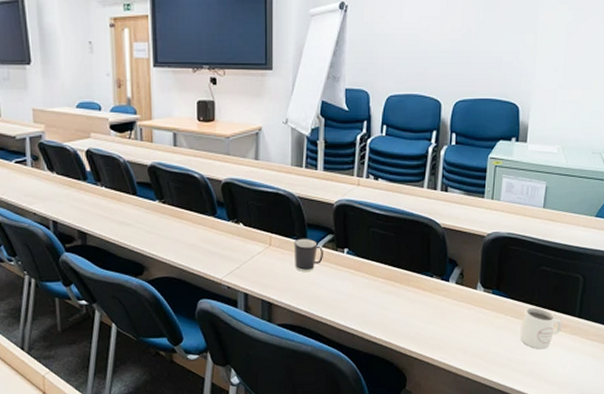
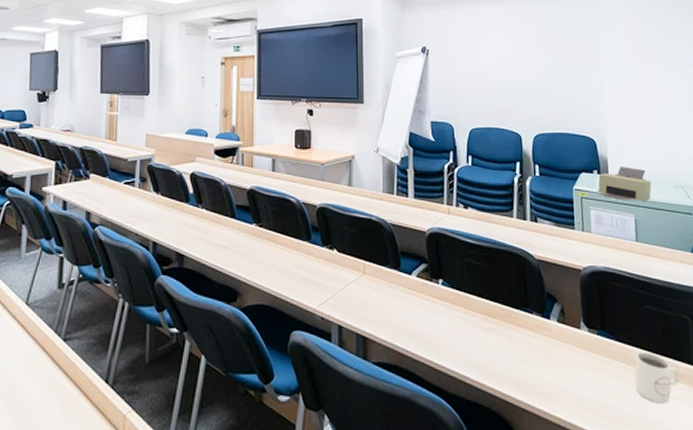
mug: present [294,238,323,273] -> none [387,266,418,304]
printer: none [514,133,570,169] -> present [598,167,652,201]

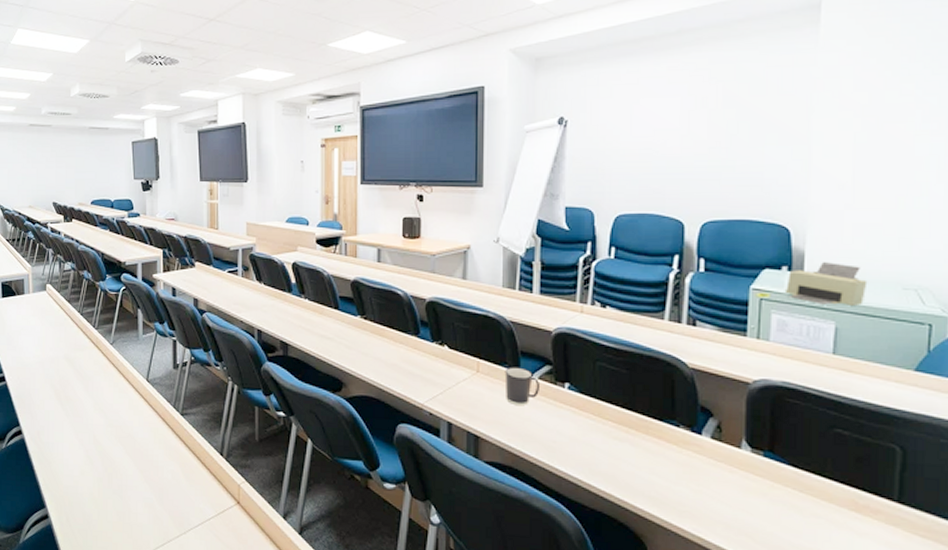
mug: none [387,266,418,304] -> present [504,367,539,406]
mug: present [634,352,680,404] -> none [808,480,874,539]

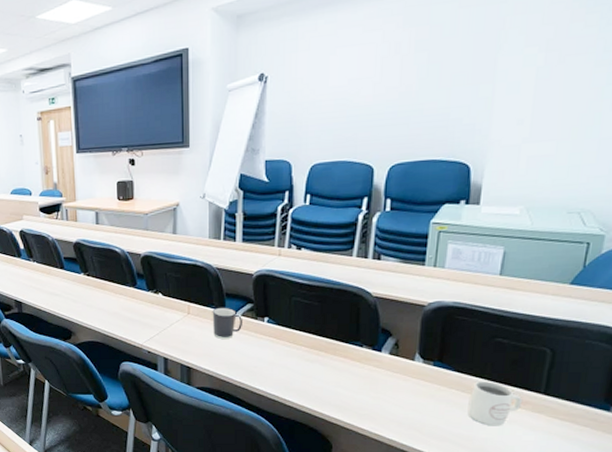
printer: present [786,262,868,306] -> none [462,193,537,233]
mug: none [808,480,874,539] -> present [467,381,523,426]

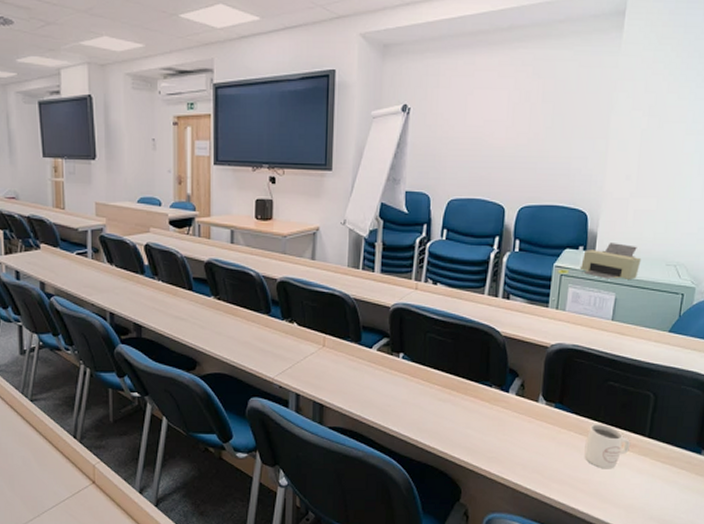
mug: present [212,307,242,340] -> none [347,340,378,376]
printer: none [462,193,537,233] -> present [581,243,642,279]

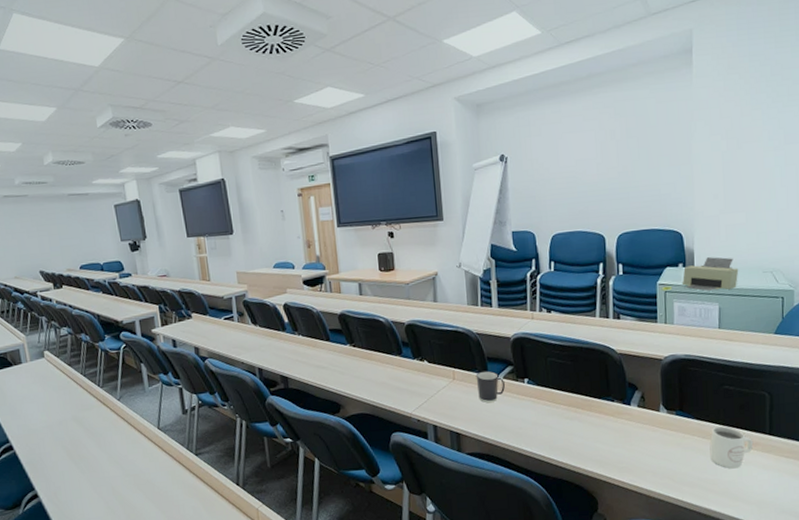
mug: none [347,340,378,376] -> present [476,371,505,403]

